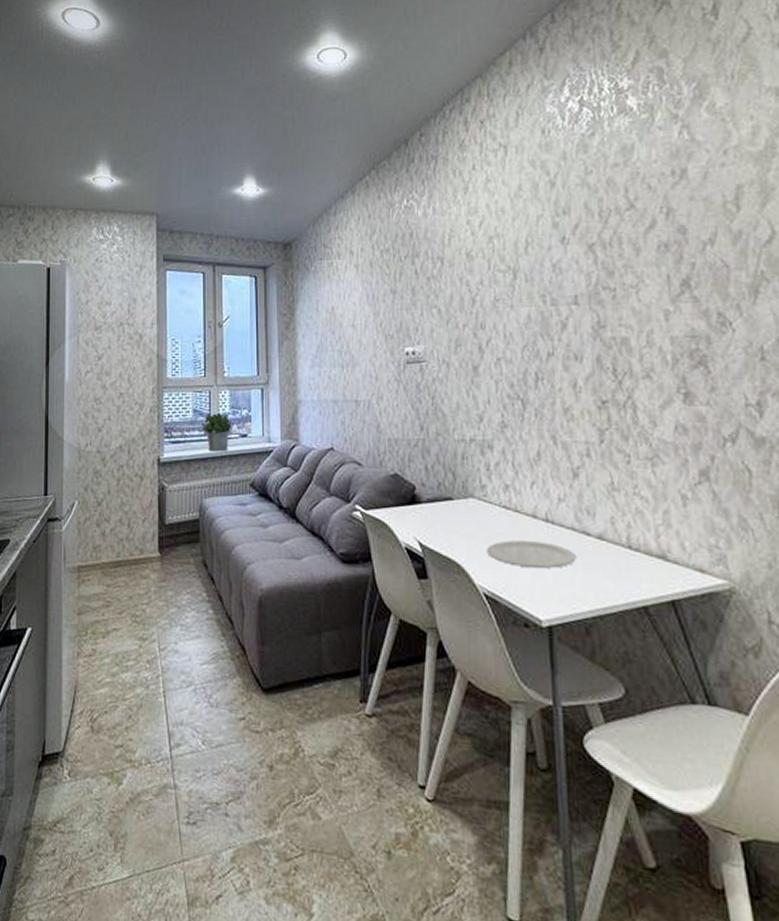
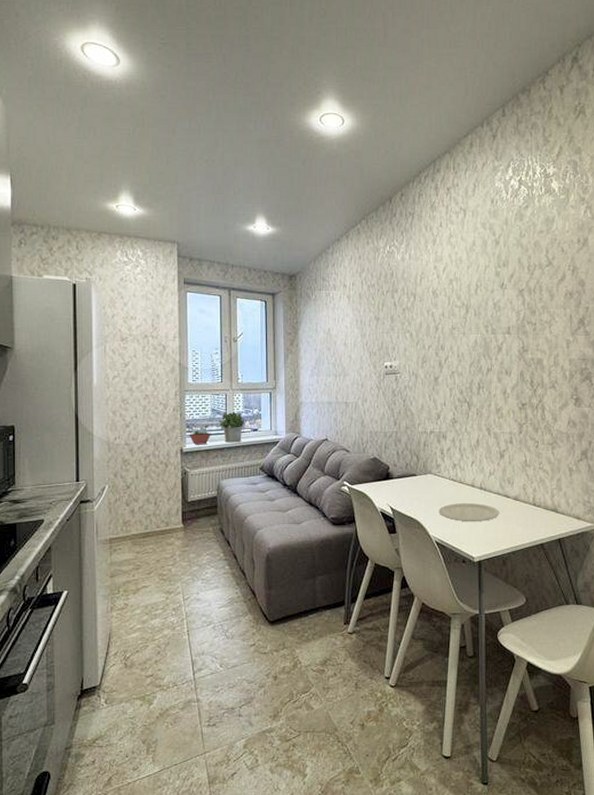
potted flower: none [166,429,194,454] -> present [188,424,212,445]

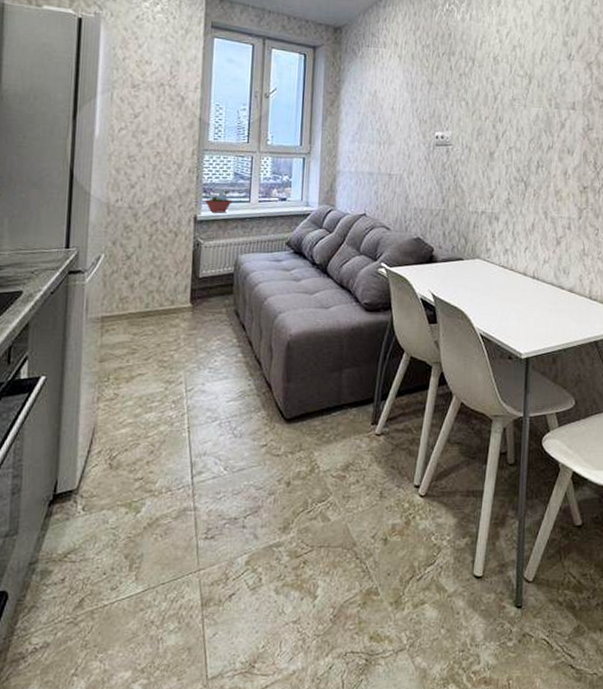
potted plant: present [219,412,245,443] -> none [242,177,273,213]
plate: present [438,503,500,521] -> none [485,292,553,314]

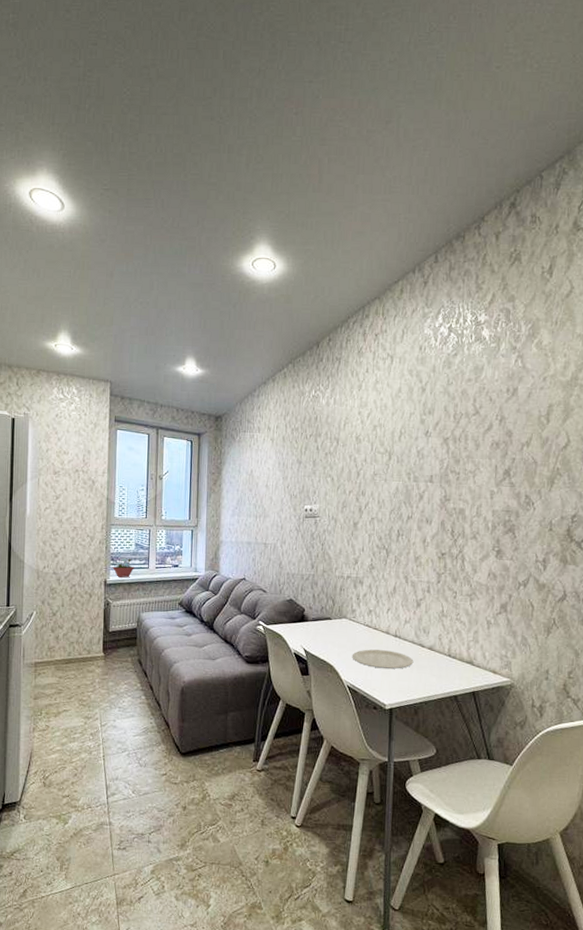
plate: none [485,292,553,314] -> present [352,649,414,669]

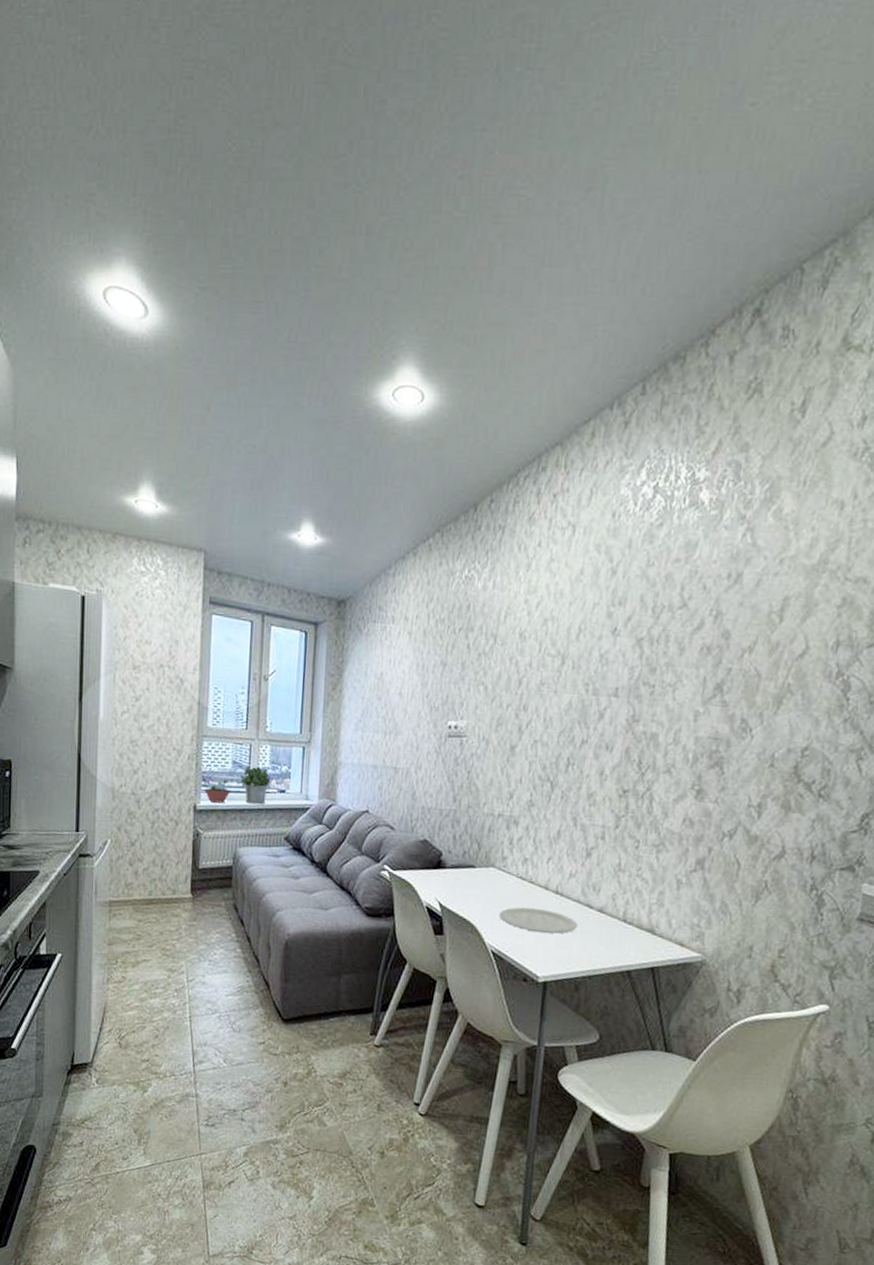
potted plant: none [142,547,167,577] -> present [240,766,271,804]

